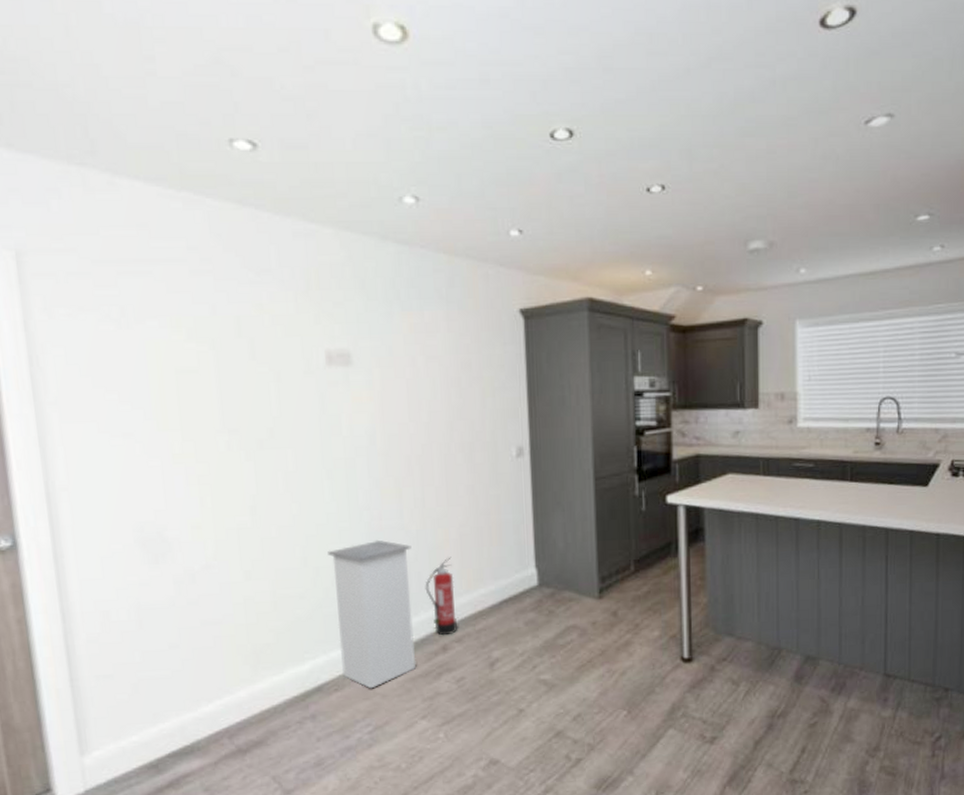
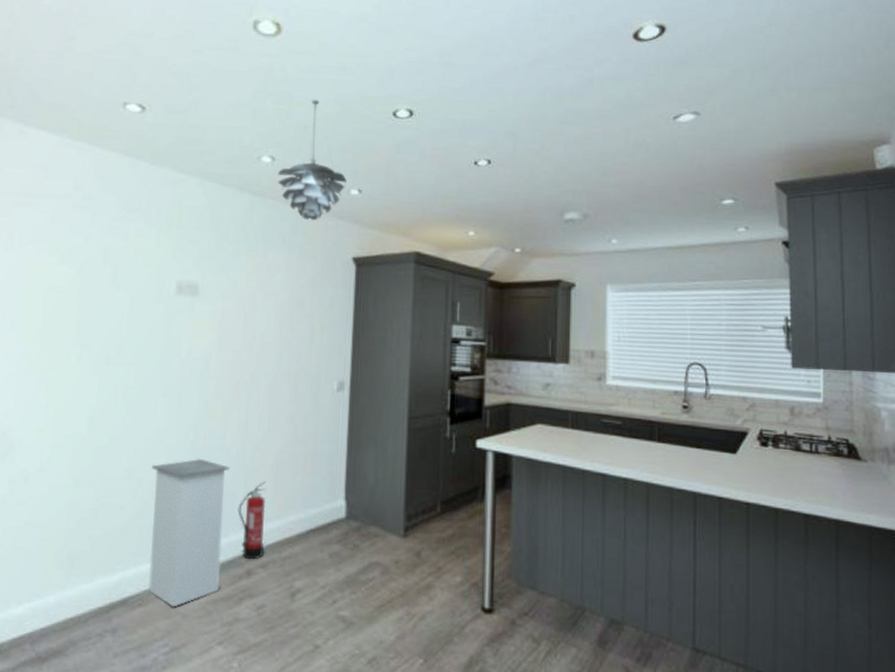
pendant light: none [424,123,504,269] -> present [277,100,347,220]

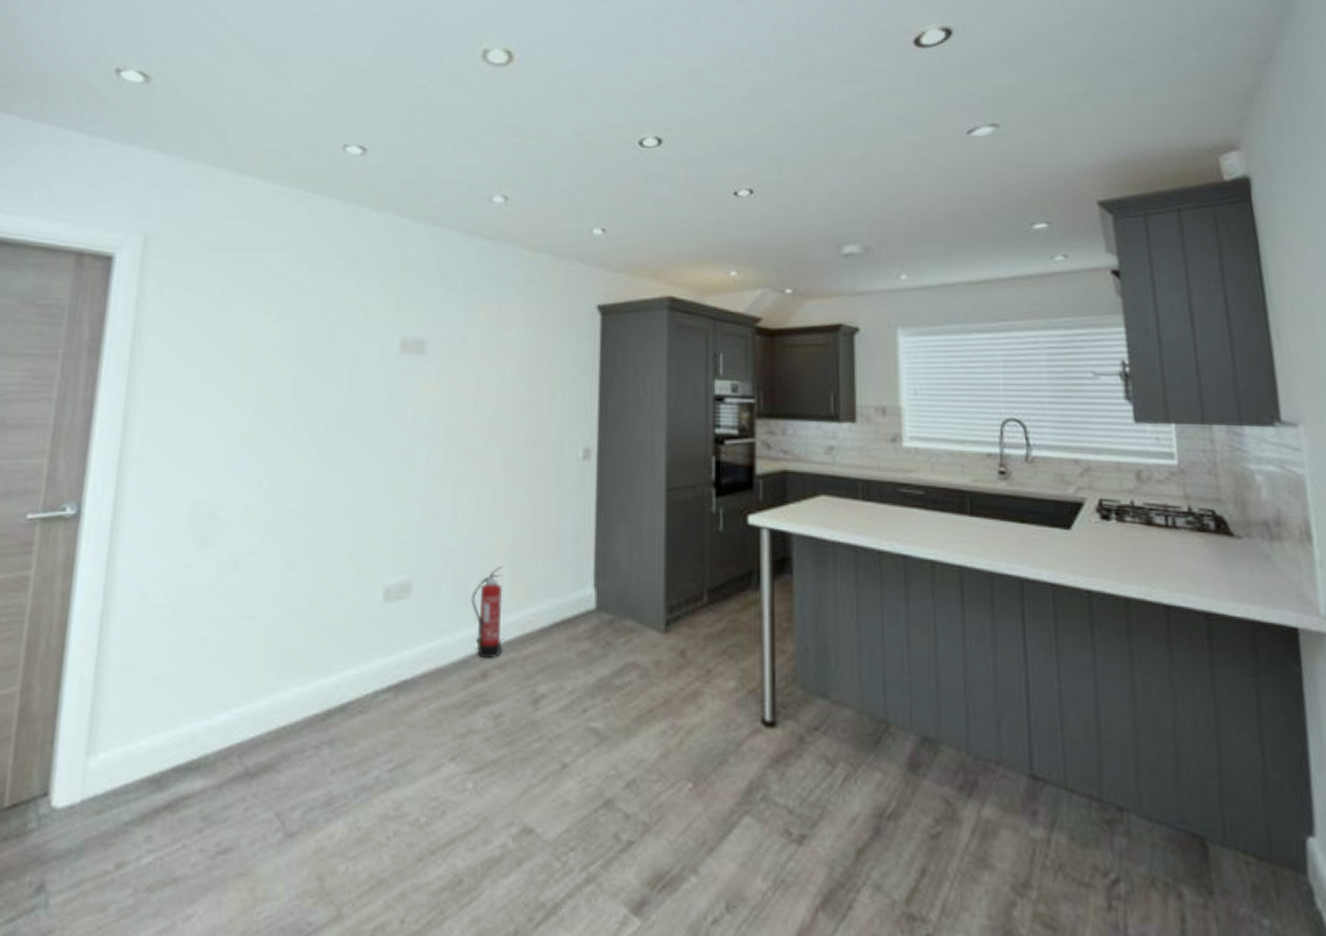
trash can: present [148,458,230,608] -> none [370,539,462,716]
pendant light: present [277,100,347,220] -> none [511,132,589,265]

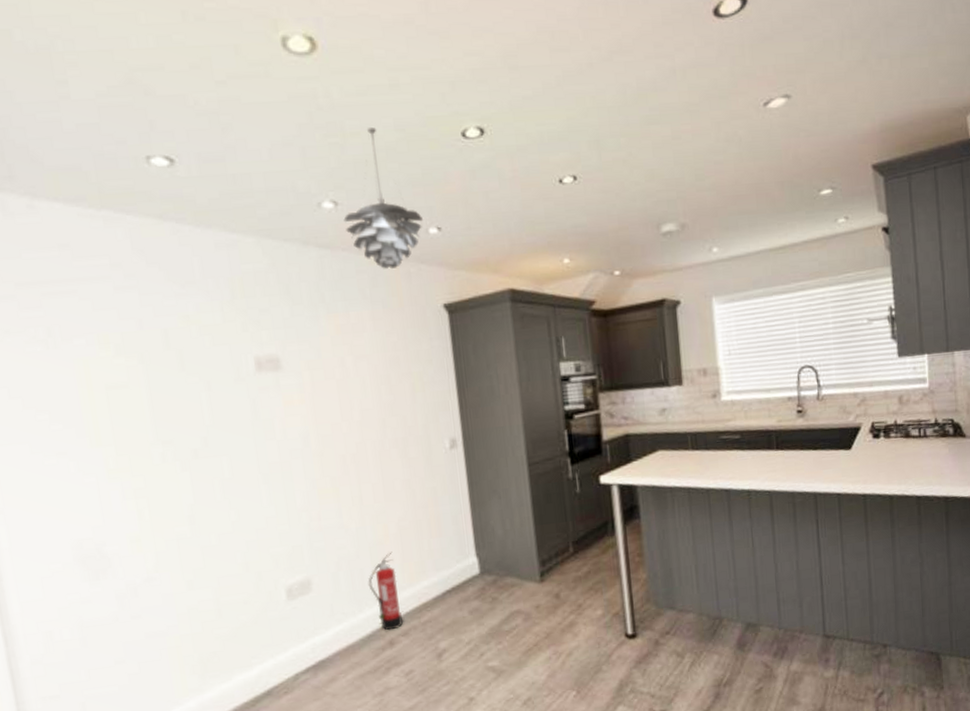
pendant light: none [511,132,589,265] -> present [343,127,423,269]

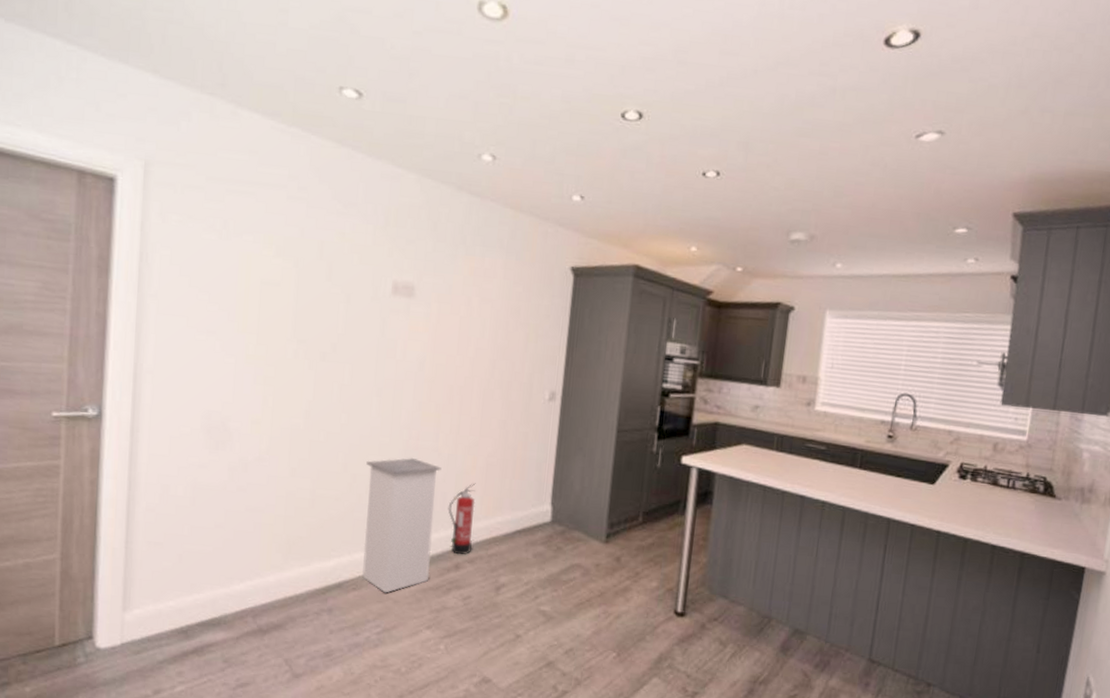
trash can: none [269,540,365,689] -> present [362,457,442,593]
pendant light: present [343,127,423,269] -> none [498,95,569,226]

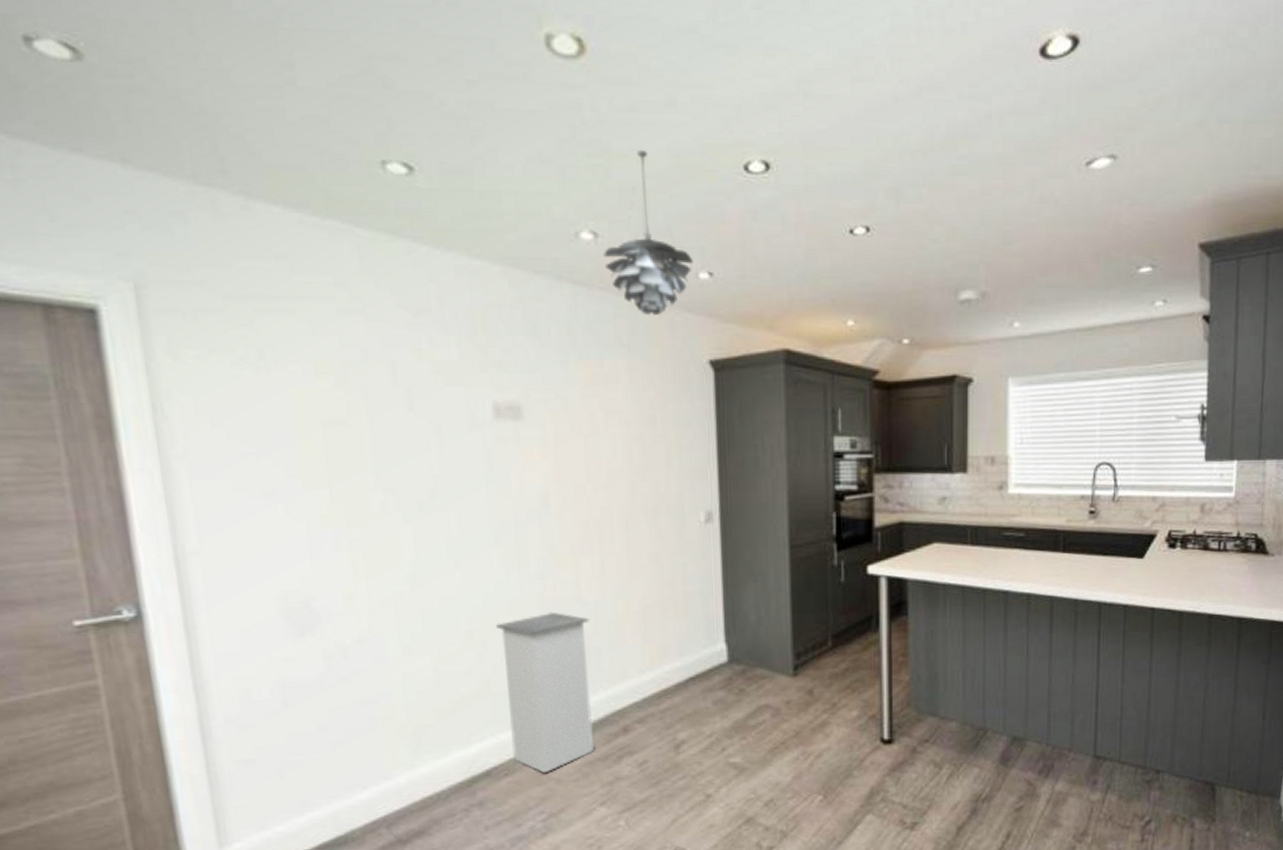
fire extinguisher: present [448,483,476,555] -> none [604,631,641,716]
pendant light: none [498,95,569,226] -> present [603,150,693,315]

